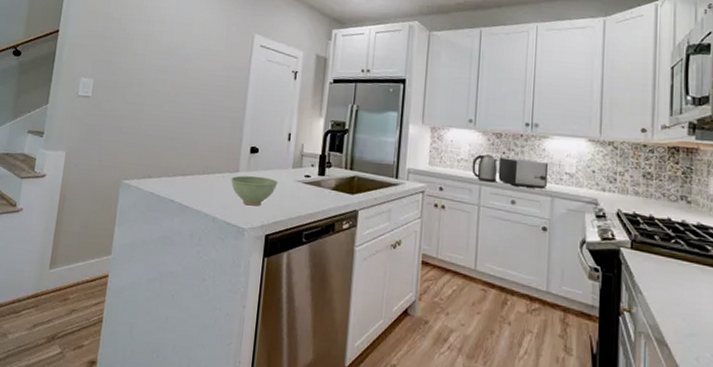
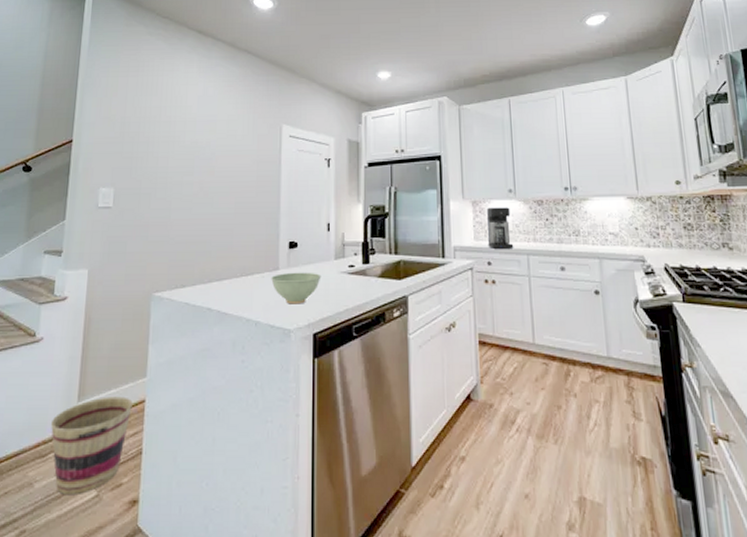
basket: none [25,267,97,349] -> present [51,396,133,496]
coffee maker: none [441,135,468,177] -> present [486,207,514,249]
kettle: present [472,154,497,183] -> none [517,223,543,251]
toaster: present [498,157,549,189] -> none [543,224,593,252]

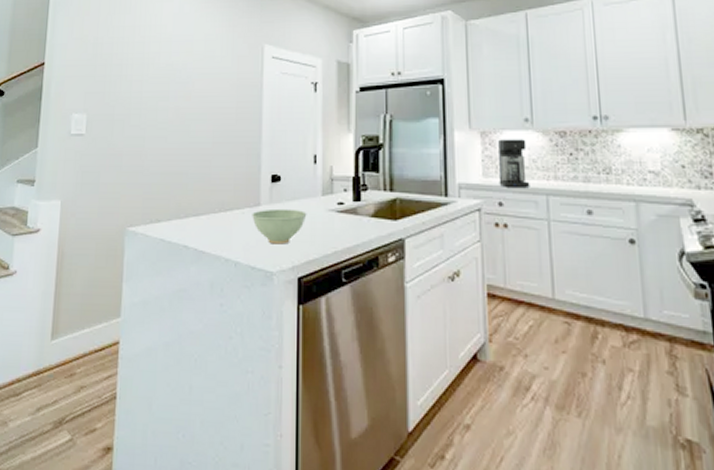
basket: present [51,396,133,496] -> none [25,336,106,438]

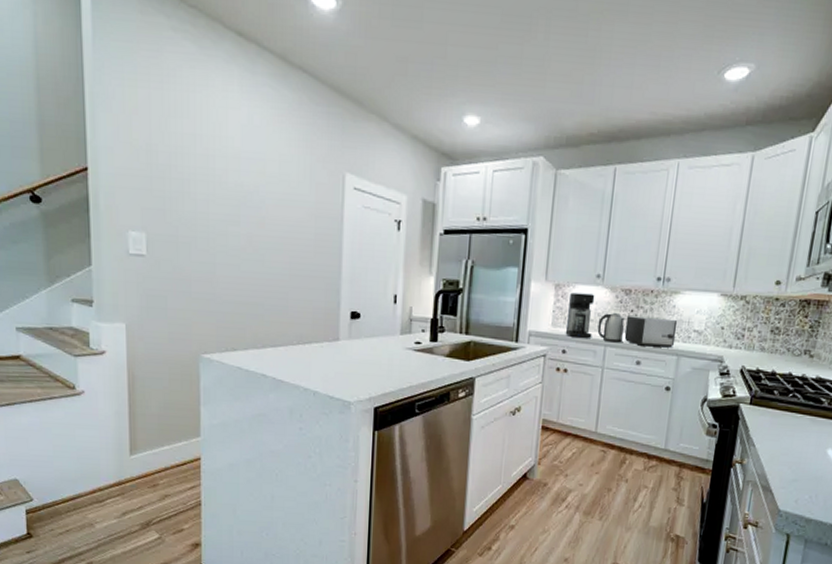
bowl: present [252,208,307,245] -> none [331,344,385,378]
kettle: none [534,158,566,191] -> present [597,313,625,343]
toaster: none [566,160,628,193] -> present [624,316,678,348]

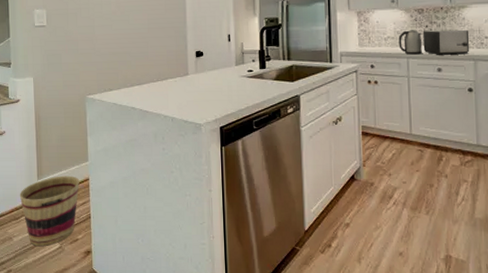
basket: none [105,452,188,536] -> present [20,176,80,247]
coffee maker: present [565,292,595,338] -> none [370,16,395,53]

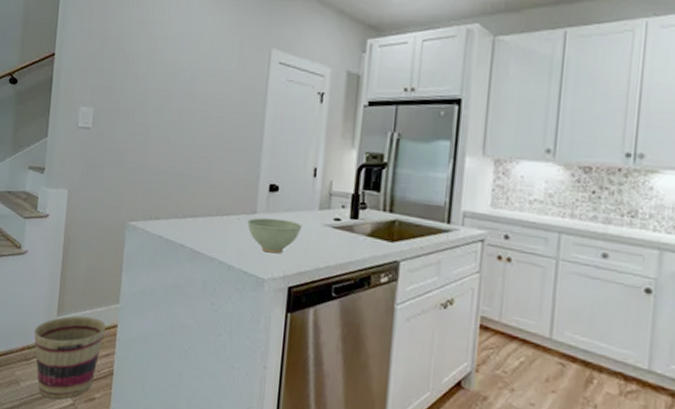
bowl: none [182,76,225,103] -> present [247,218,303,254]
kettle: present [398,30,422,55] -> none [548,193,584,230]
toaster: present [422,29,469,55] -> none [584,198,658,239]

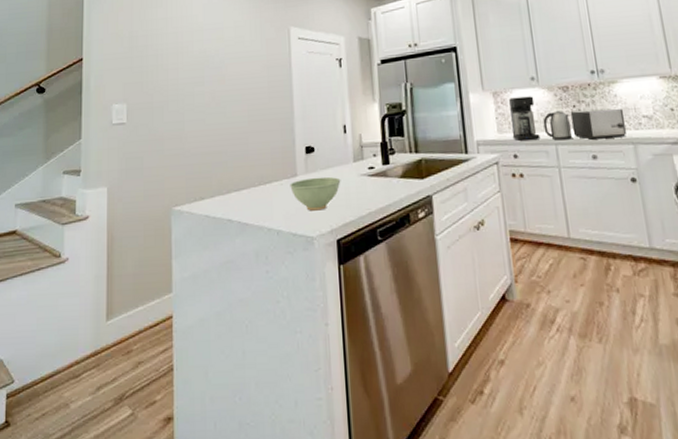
basket: present [34,315,106,400] -> none [82,313,160,415]
coffee maker: none [507,169,545,223] -> present [509,96,541,141]
kettle: none [548,193,584,230] -> present [543,111,572,141]
toaster: none [584,198,658,239] -> present [570,108,626,140]

